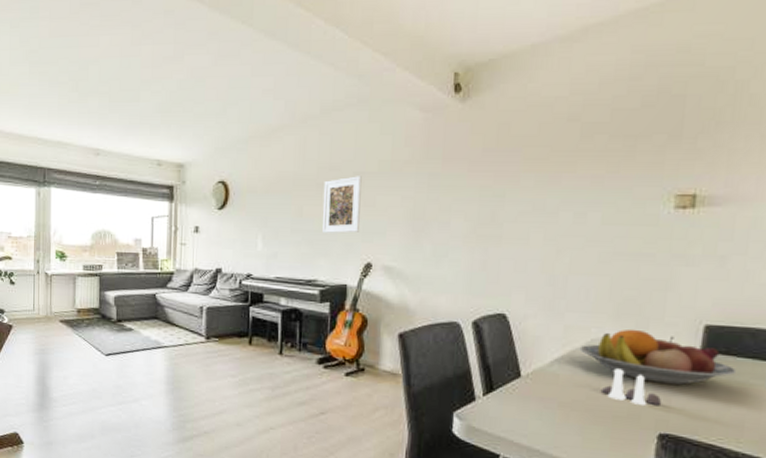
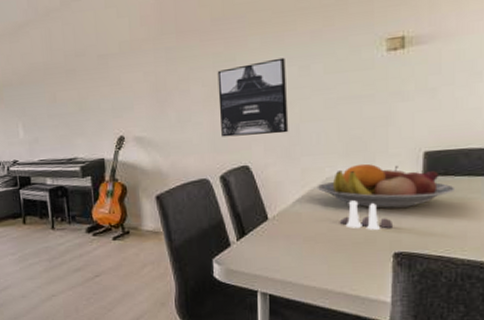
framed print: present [322,176,362,233] -> none [72,58,110,114]
wall art: none [479,200,560,284] -> present [217,57,289,137]

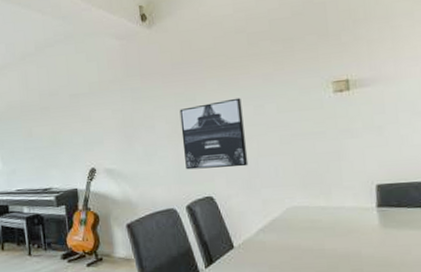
fruit bowl: present [317,163,456,209] -> none [278,195,410,239]
salt and pepper shaker set: present [339,200,394,230] -> none [301,230,355,259]

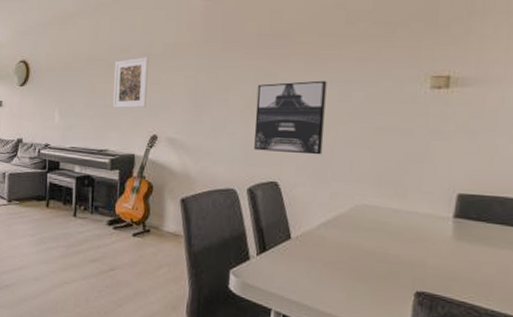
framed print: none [46,97,82,148] -> present [113,57,149,108]

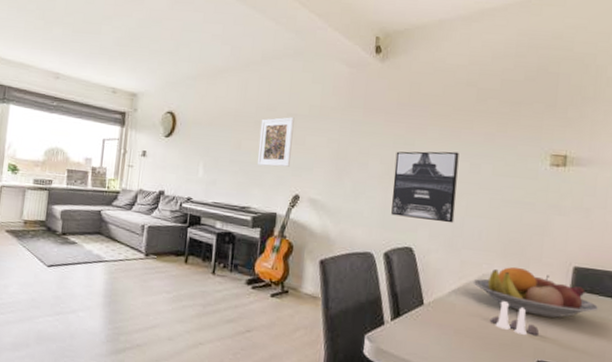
fruit bowl: none [344,196,487,248] -> present [473,266,599,318]
salt and pepper shaker set: none [363,232,419,266] -> present [489,301,540,335]

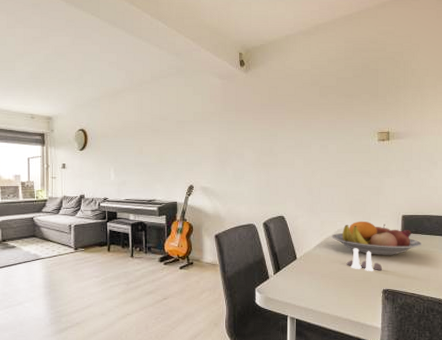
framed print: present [258,117,295,167] -> none [156,124,184,165]
wall art: present [391,151,459,223] -> none [264,138,313,194]

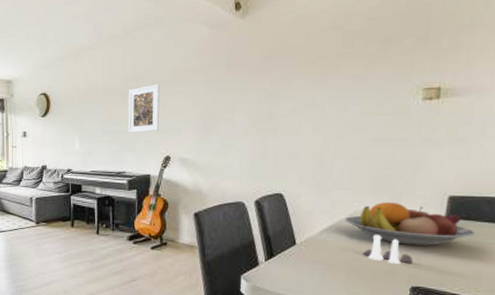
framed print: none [156,124,184,165] -> present [128,84,160,133]

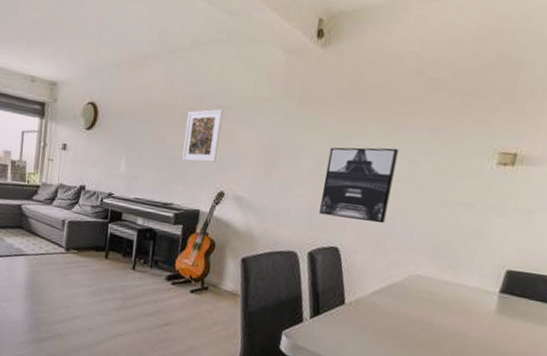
wall art: none [260,97,326,167] -> present [319,147,399,224]
fruit bowl: present [344,201,476,247] -> none [398,269,527,321]
salt and pepper shaker set: present [362,235,414,264] -> none [410,302,461,336]

